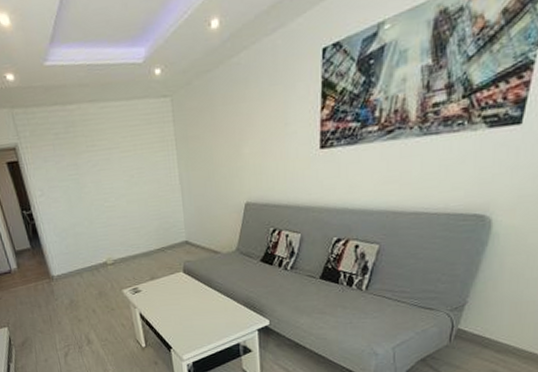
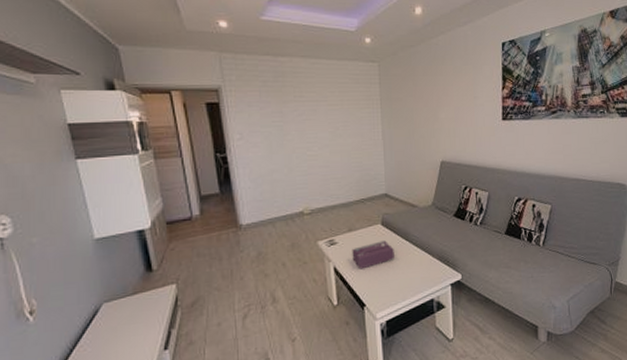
tissue box: none [155,288,198,315] -> present [352,240,394,270]

